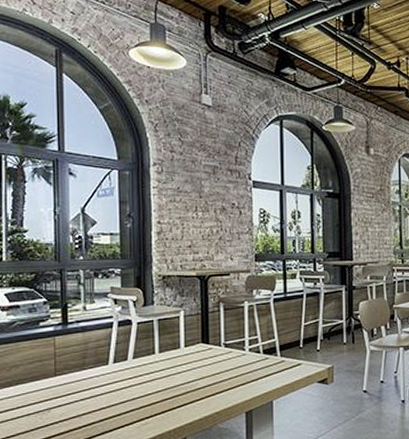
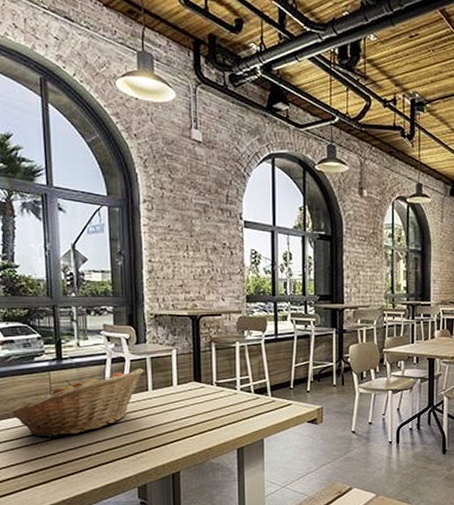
fruit basket: none [12,330,151,405] -> present [9,367,144,437]

